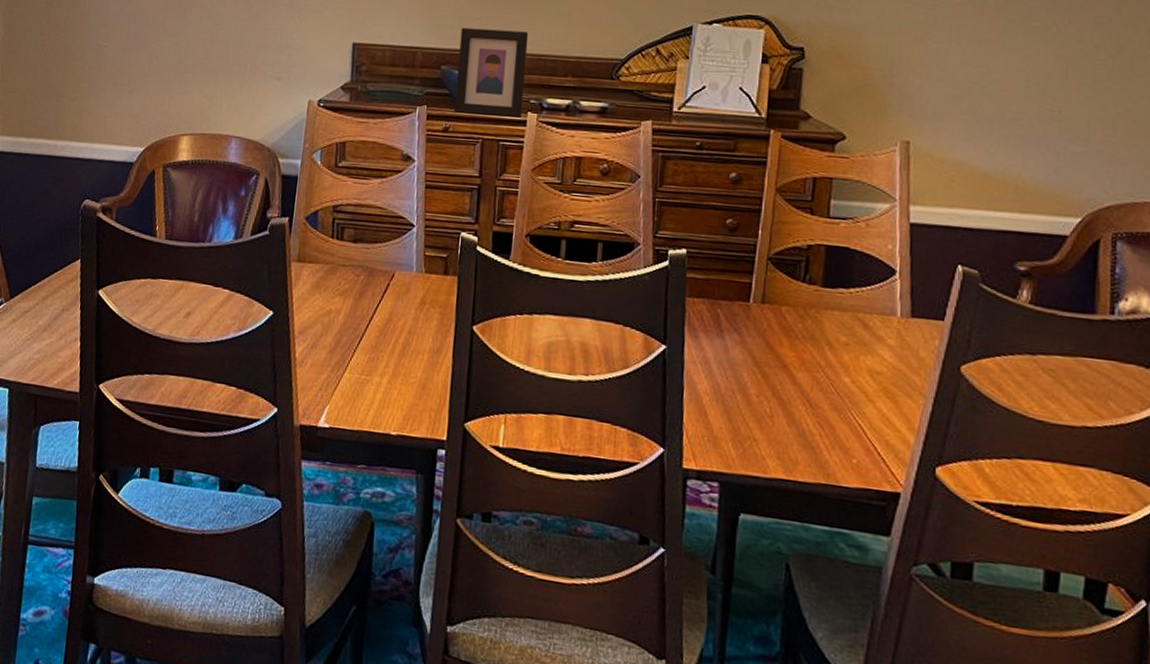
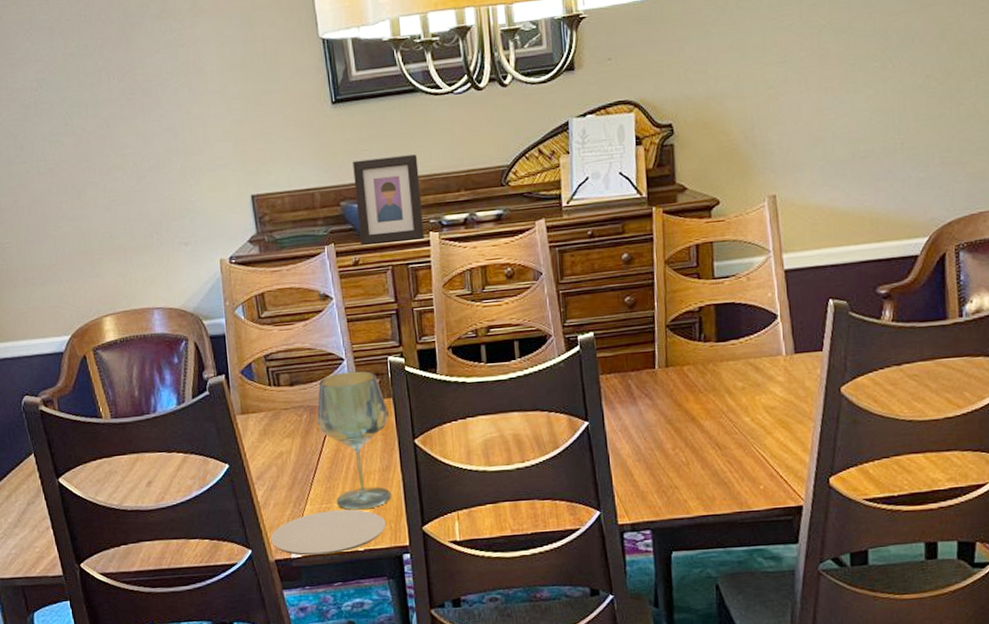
plate: none [299,382,426,432] -> present [270,509,387,556]
wine glass: none [374,239,451,391] -> present [317,371,392,510]

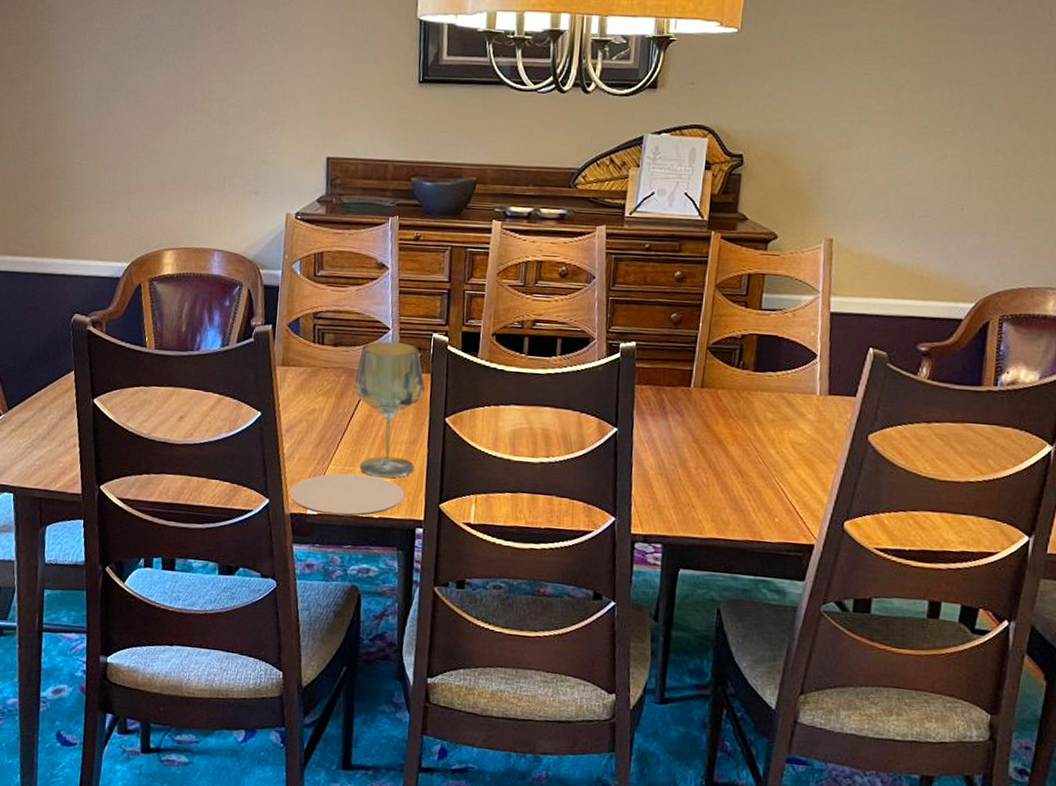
picture frame: present [352,154,424,246] -> none [424,140,493,226]

